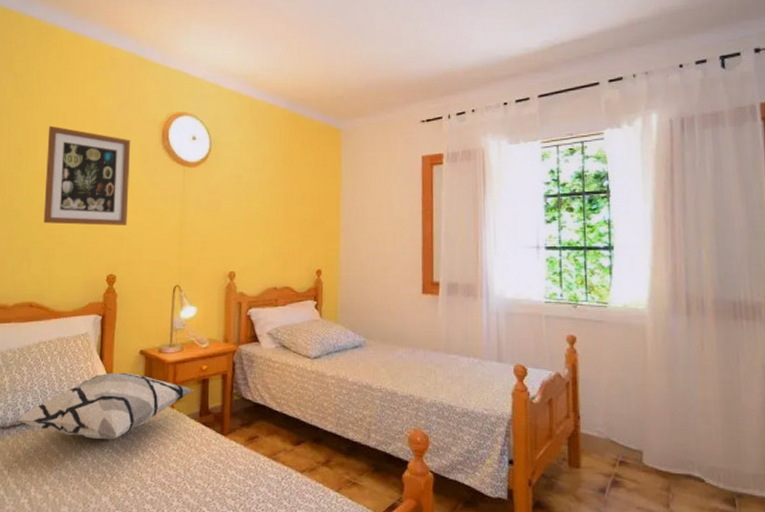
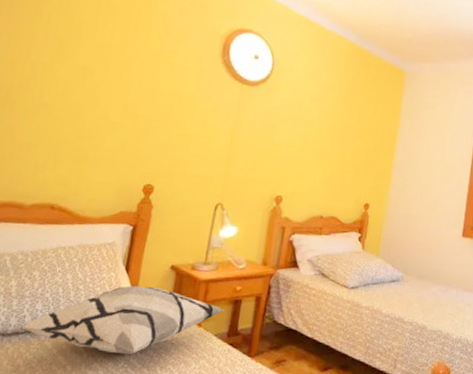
wall art: present [43,126,131,226] -> none [78,19,188,136]

